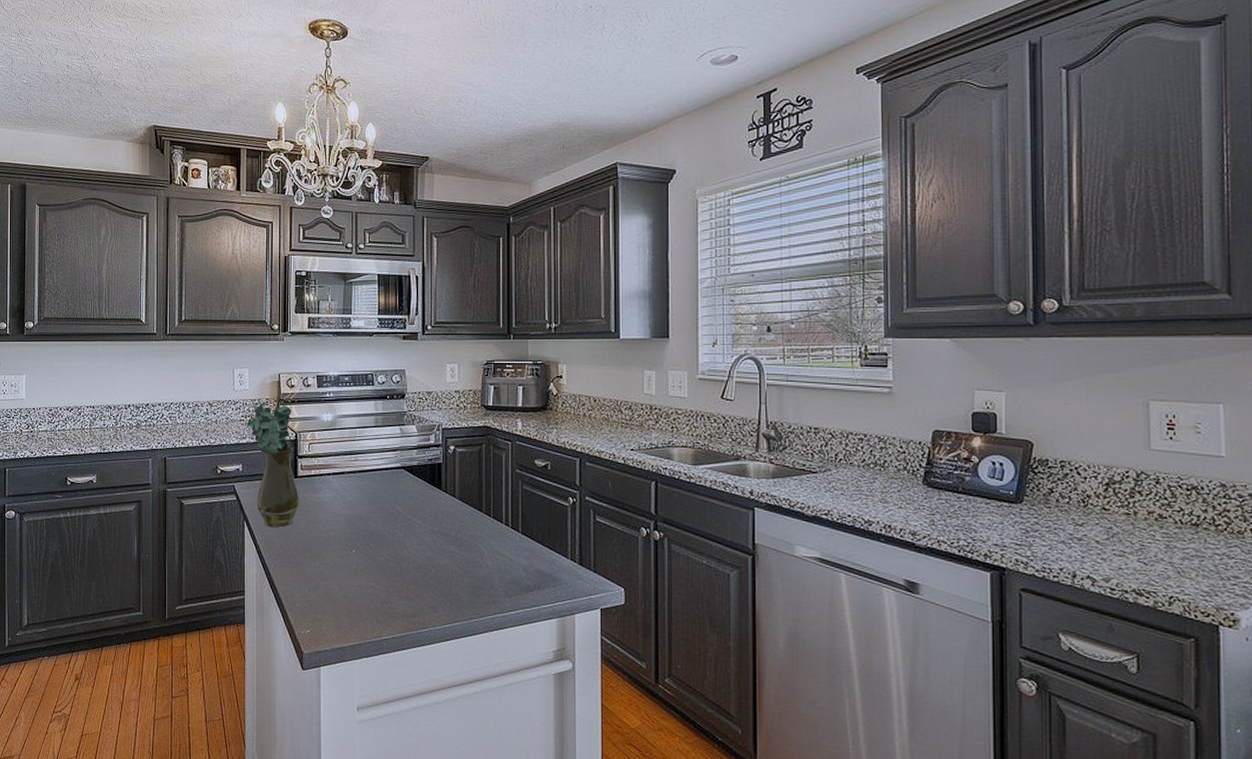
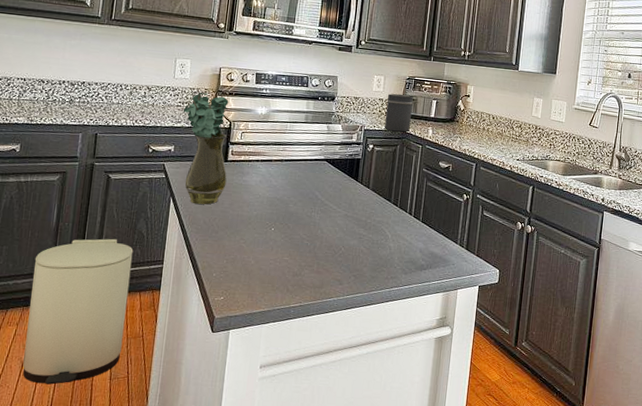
pedal bin: none [122,569,214,727] -> present [23,238,133,385]
cylinder: none [464,382,495,428] -> present [385,93,413,132]

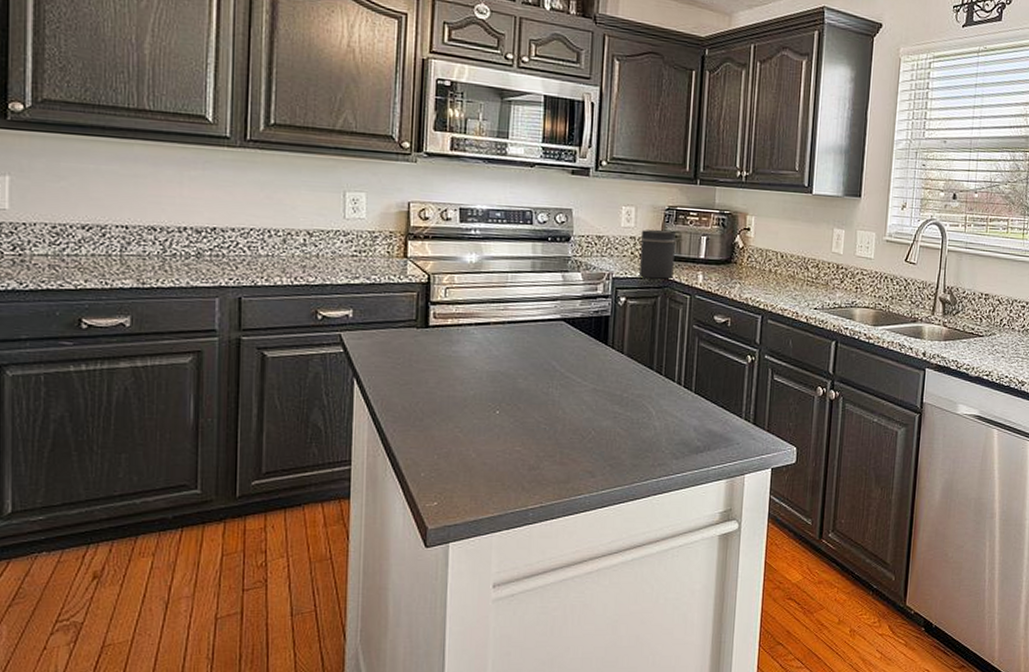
pedal bin: present [23,238,133,385] -> none [167,435,308,628]
vase: present [183,88,229,205] -> none [360,231,430,385]

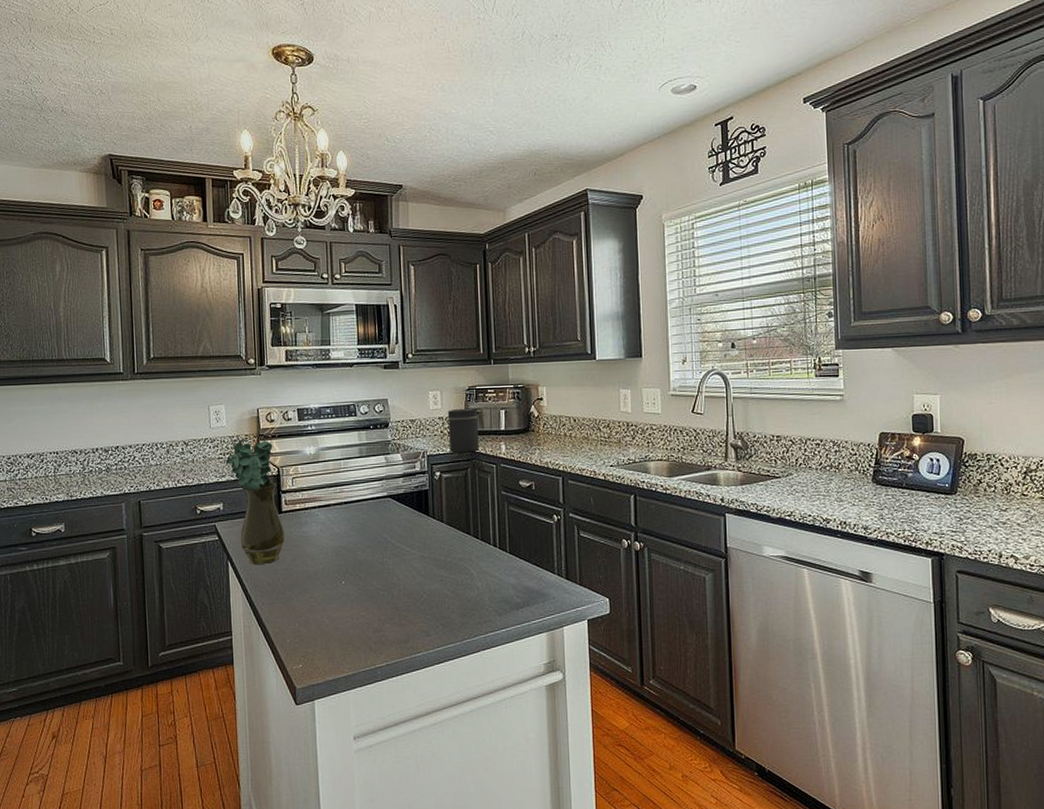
vase: none [360,231,430,385] -> present [225,435,285,564]

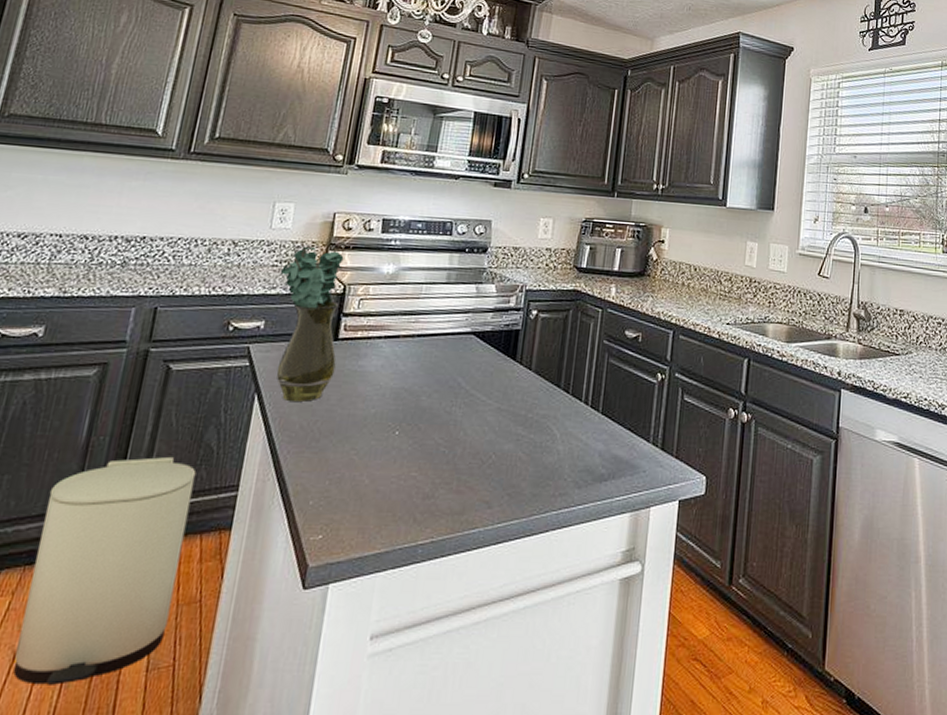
pedal bin: none [99,613,204,779] -> present [13,456,196,685]
cylinder: present [447,408,479,453] -> none [553,241,591,292]

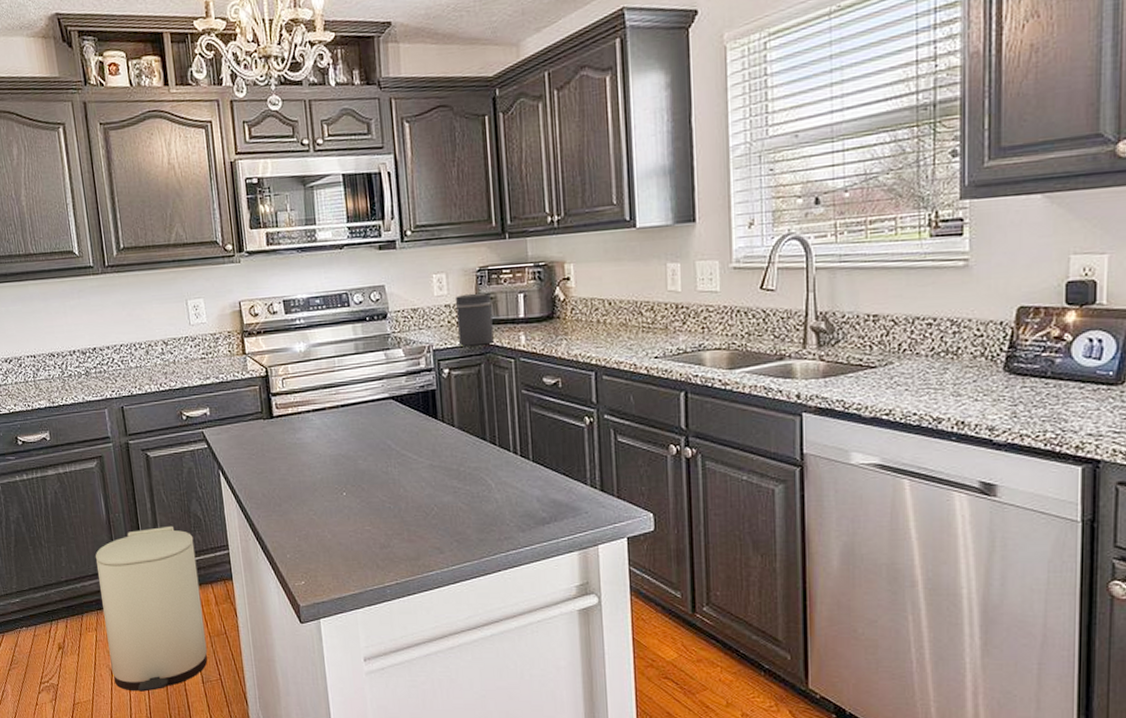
vase: present [276,241,344,402] -> none [208,332,278,474]
cylinder: none [553,241,591,292] -> present [455,292,494,346]

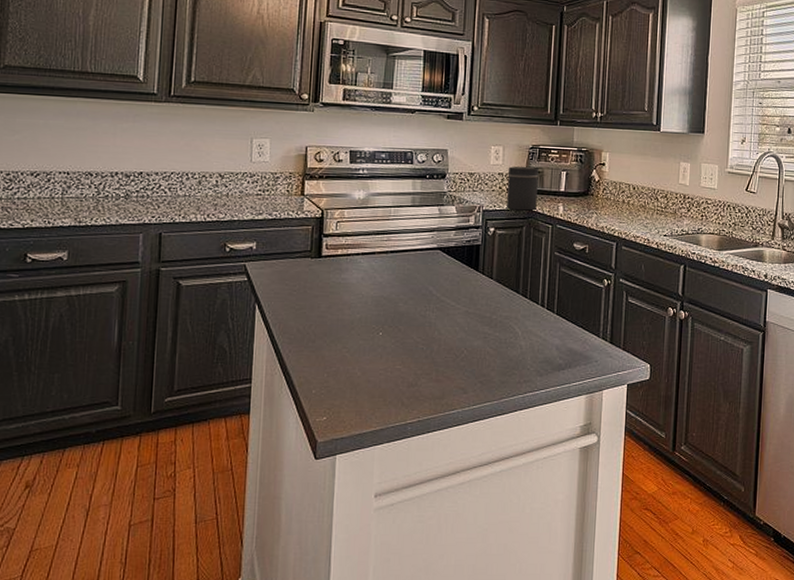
pedal bin: present [95,525,208,692] -> none [88,356,214,534]

